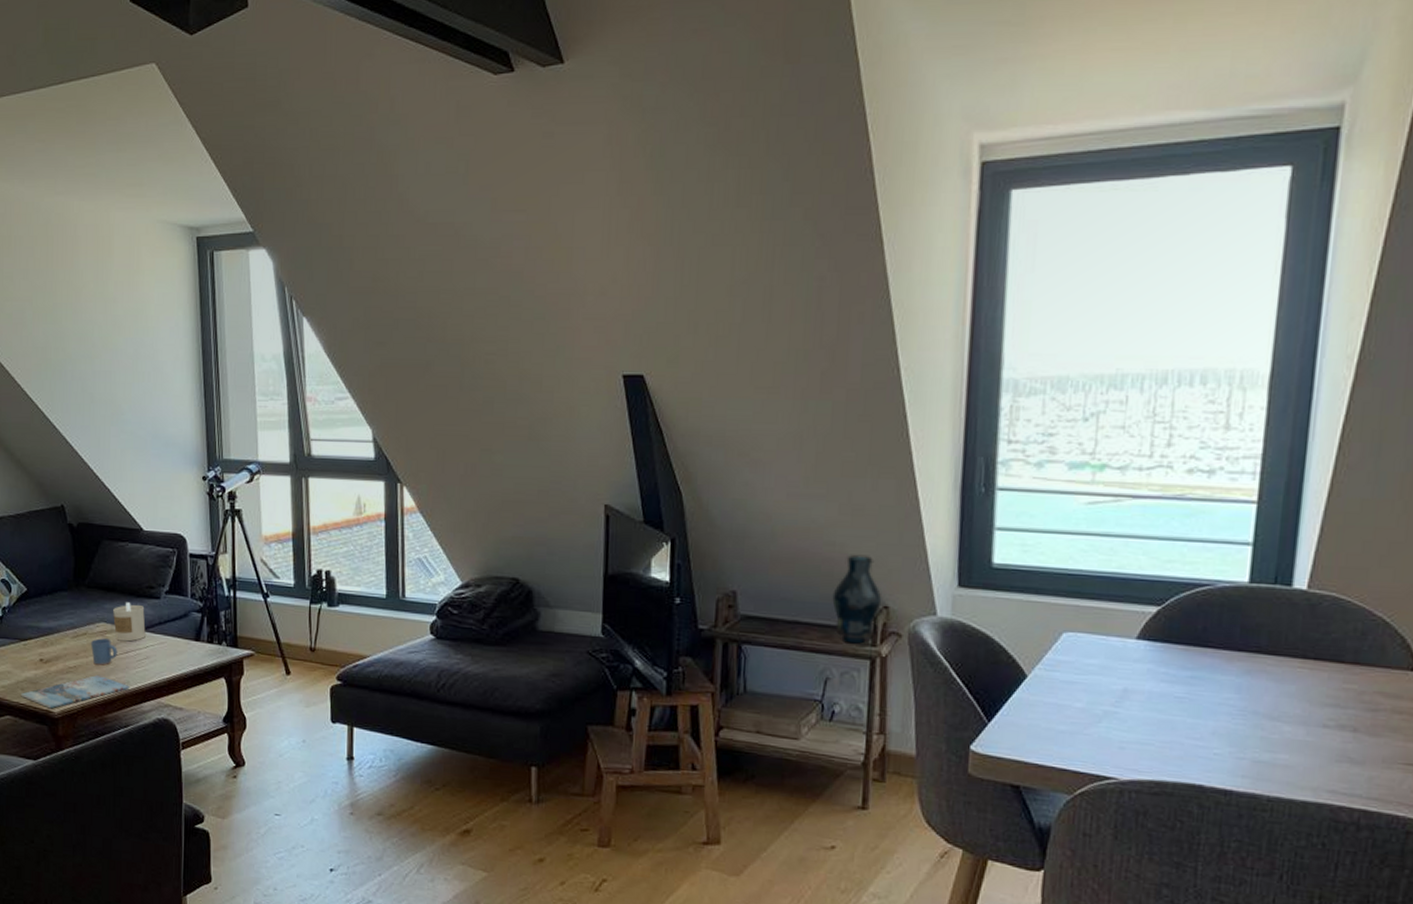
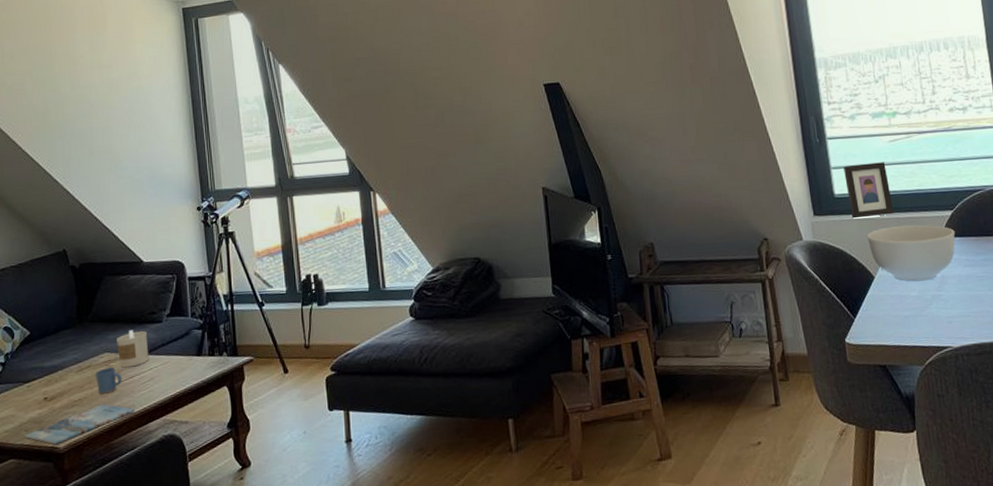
vase: present [832,556,882,644] -> none [725,202,762,272]
picture frame: none [1011,528,1075,600] -> present [843,162,894,219]
bowl: none [1028,615,1157,692] -> present [867,224,956,282]

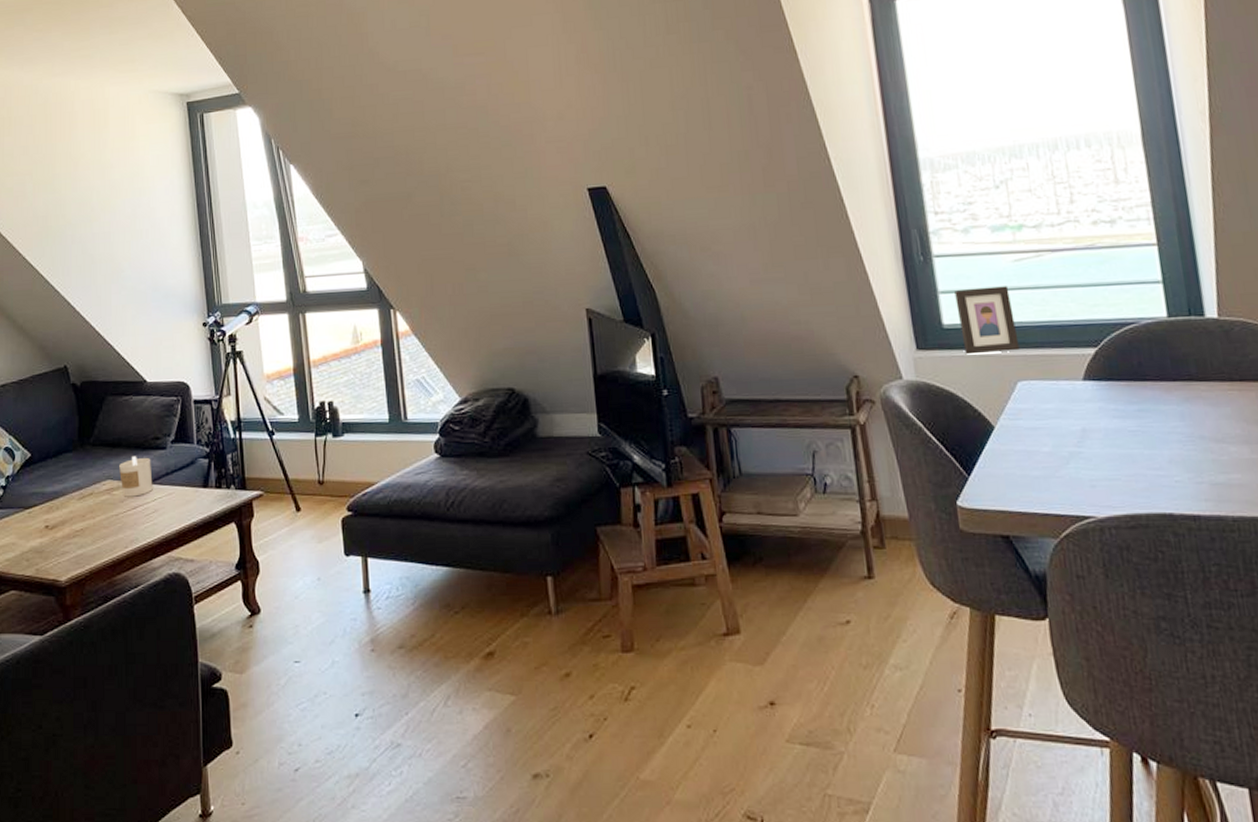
magazine: present [25,403,135,445] -> none [26,535,138,578]
mug: present [95,367,122,394] -> none [97,496,125,525]
bowl: present [867,224,956,282] -> none [985,364,1101,435]

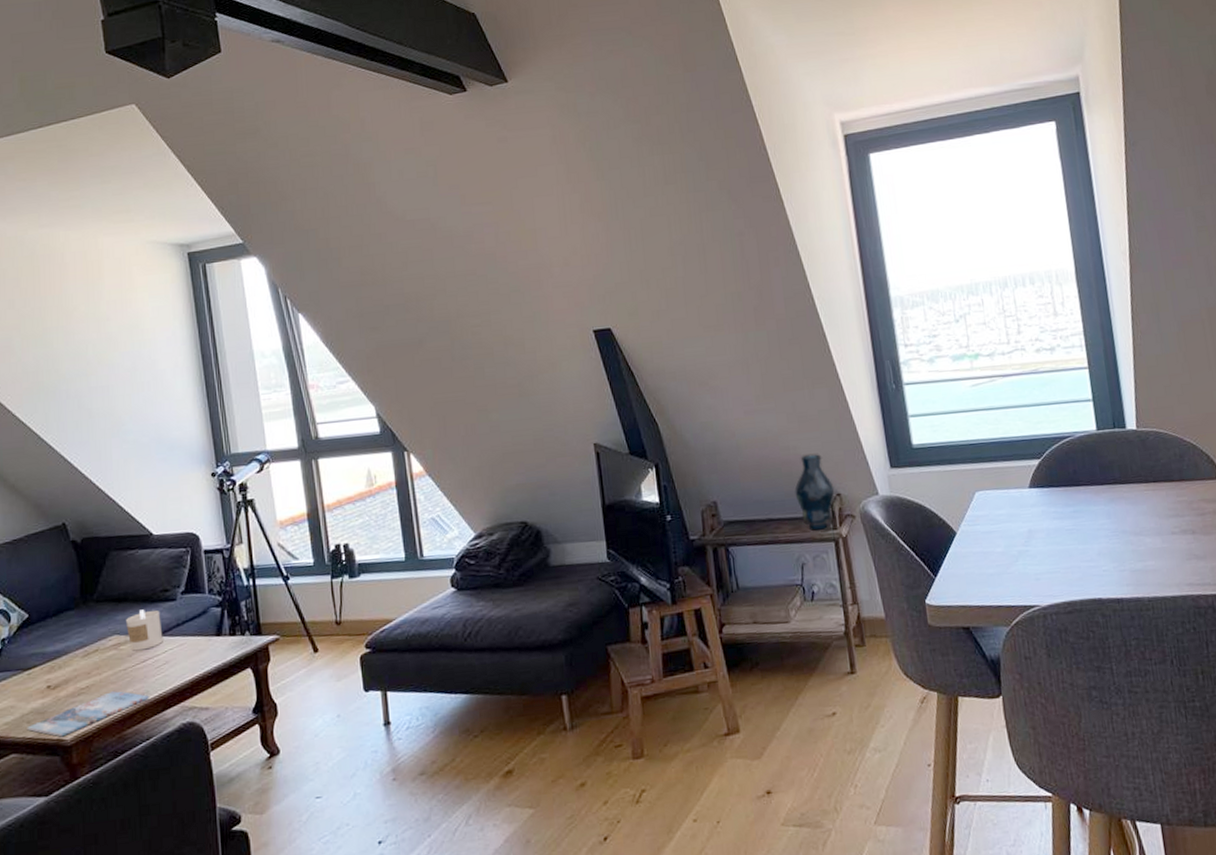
magazine: none [26,535,138,578] -> present [27,690,149,737]
vase: none [806,331,852,415] -> present [795,454,835,530]
picture frame: present [954,286,1020,355] -> none [922,408,977,471]

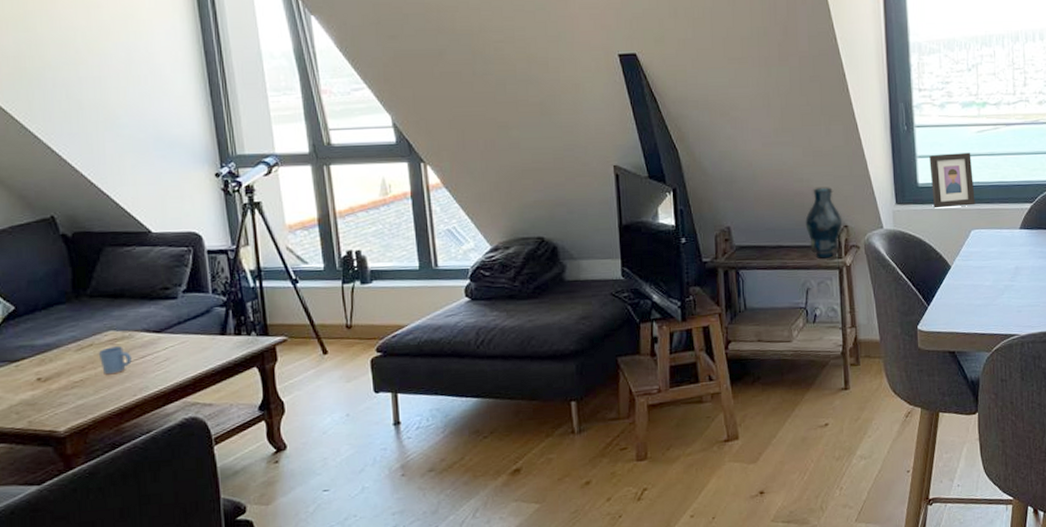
magazine: present [27,690,149,737] -> none [16,384,149,429]
mug: none [103,651,134,681] -> present [98,346,132,375]
candle: present [126,609,163,651] -> none [123,306,163,347]
picture frame: none [922,408,977,471] -> present [929,152,975,209]

